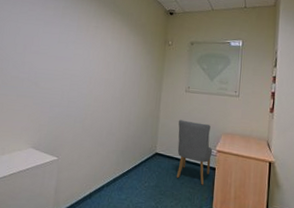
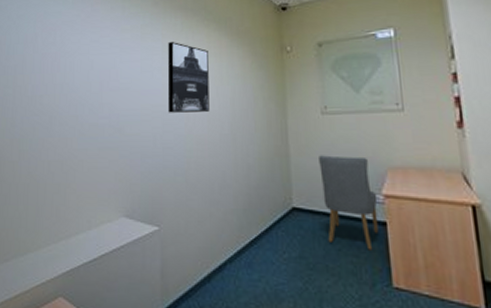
wall art: none [75,23,112,79] -> present [167,42,210,113]

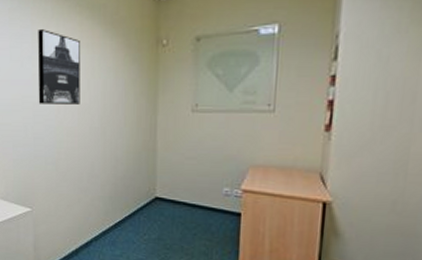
chair: present [319,155,379,250] -> none [184,151,236,236]

